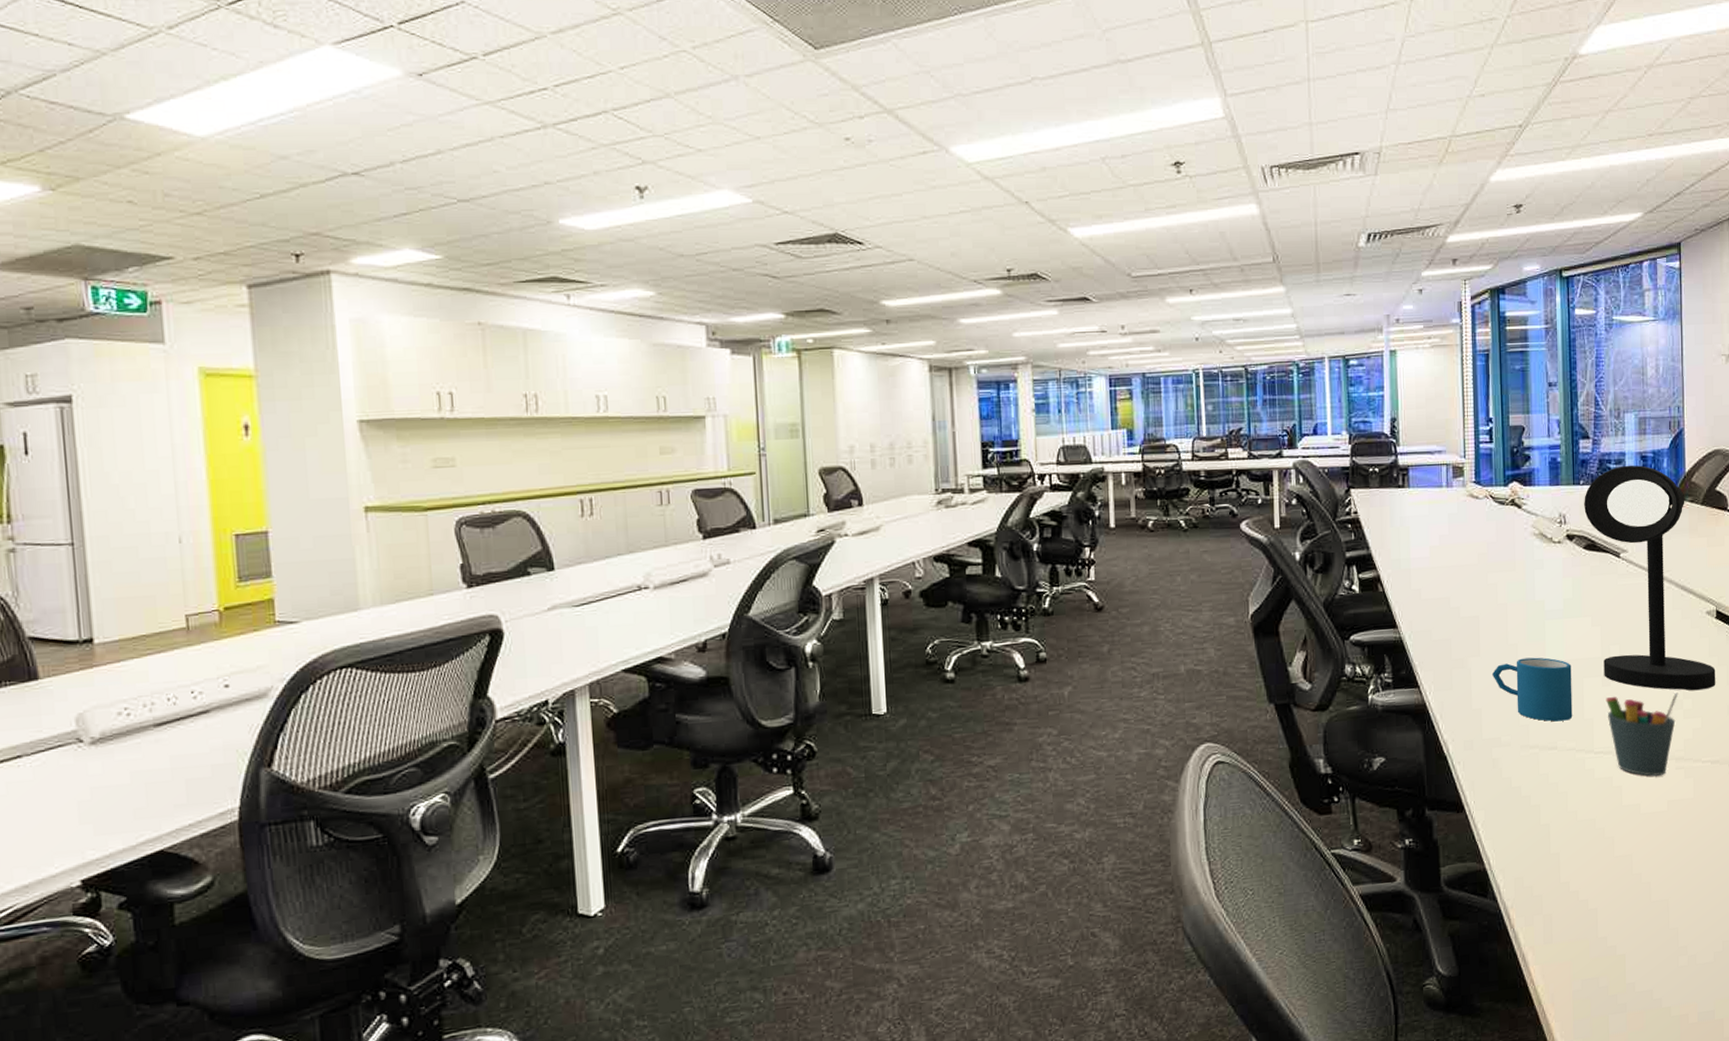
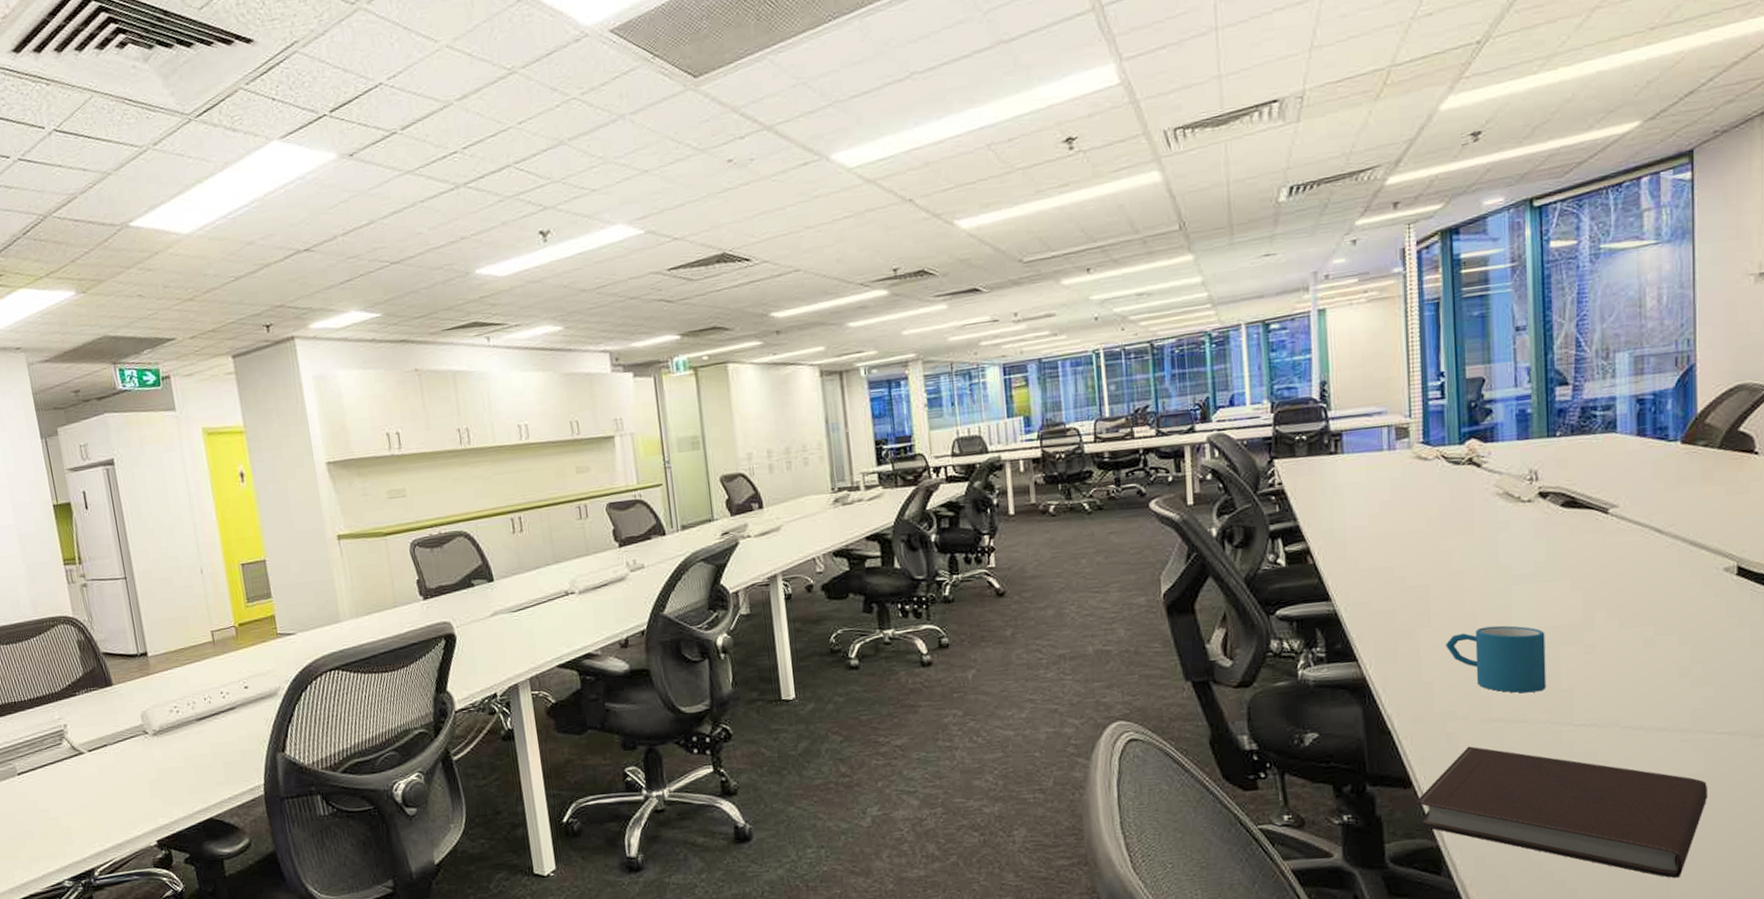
notebook: none [1466,771,1697,897] -> present [1415,746,1709,879]
desk lamp: present [1584,465,1716,691] -> none [1561,409,1736,656]
pen holder: present [1605,692,1678,776] -> none [1589,658,1685,750]

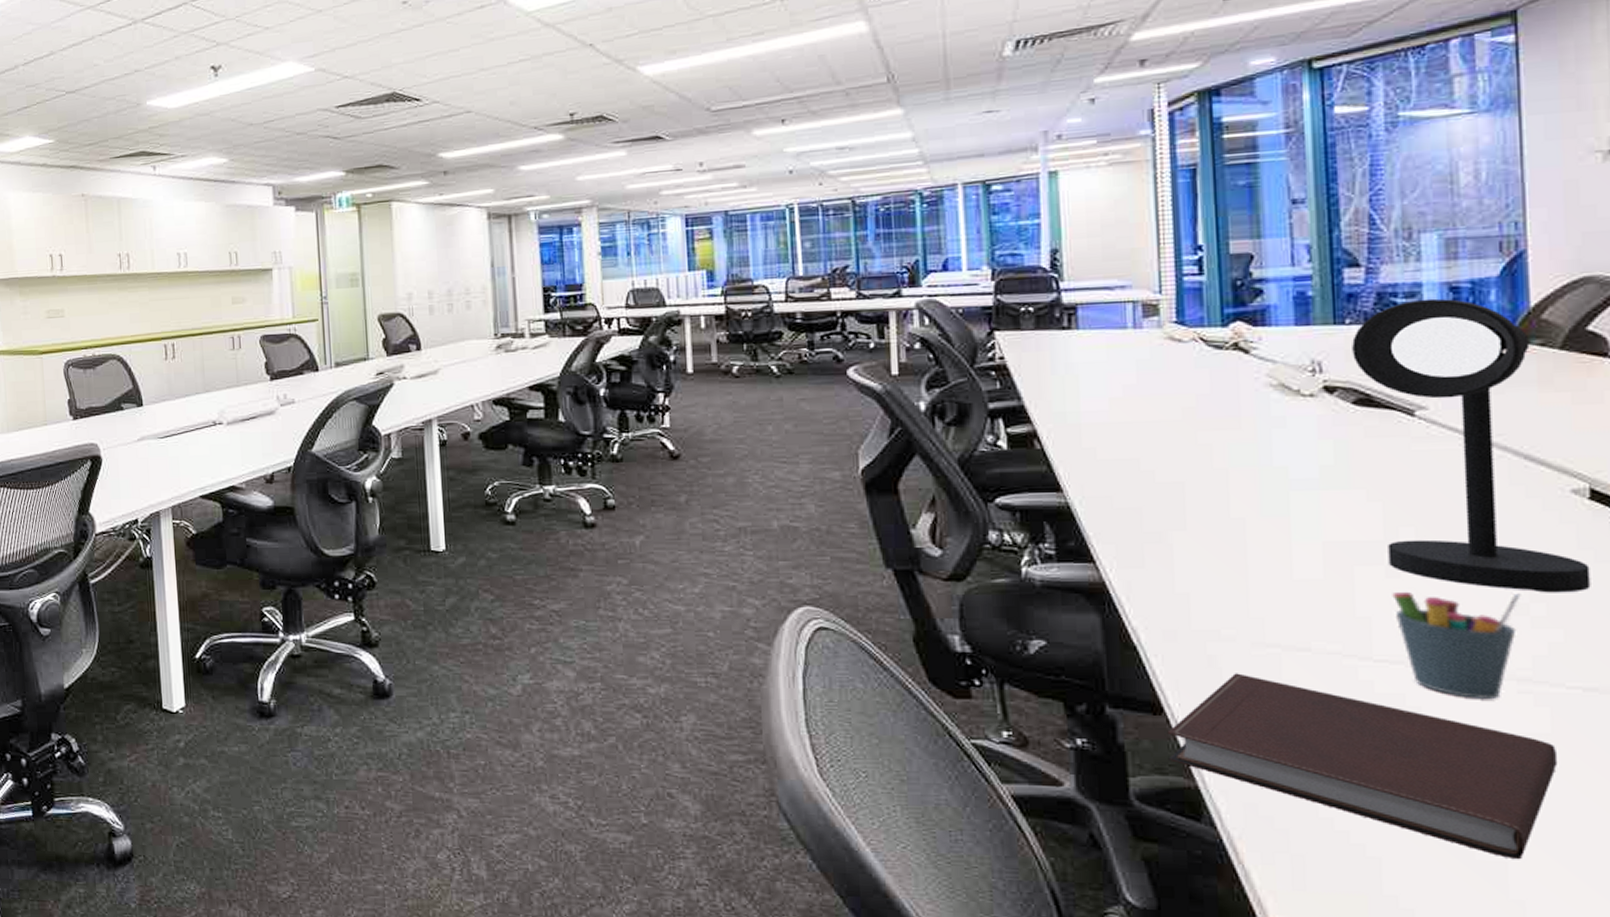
mug: present [1445,625,1546,693] -> none [1204,536,1337,617]
desk lamp: none [1561,409,1736,656] -> present [1352,298,1591,593]
pen holder: none [1589,658,1685,750] -> present [1392,591,1521,699]

